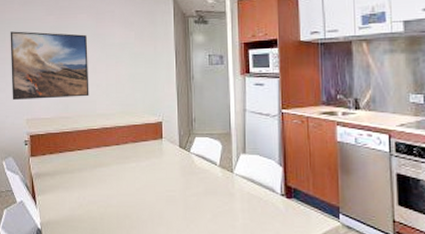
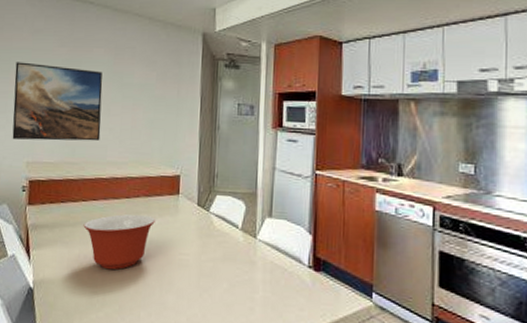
mixing bowl: none [80,158,143,209] -> present [83,214,155,270]

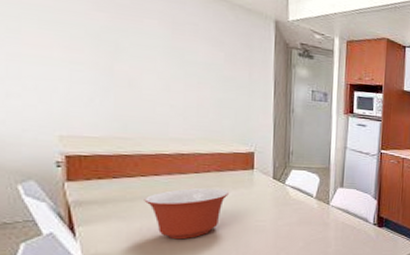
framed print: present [12,62,103,141] -> none [29,20,160,117]

